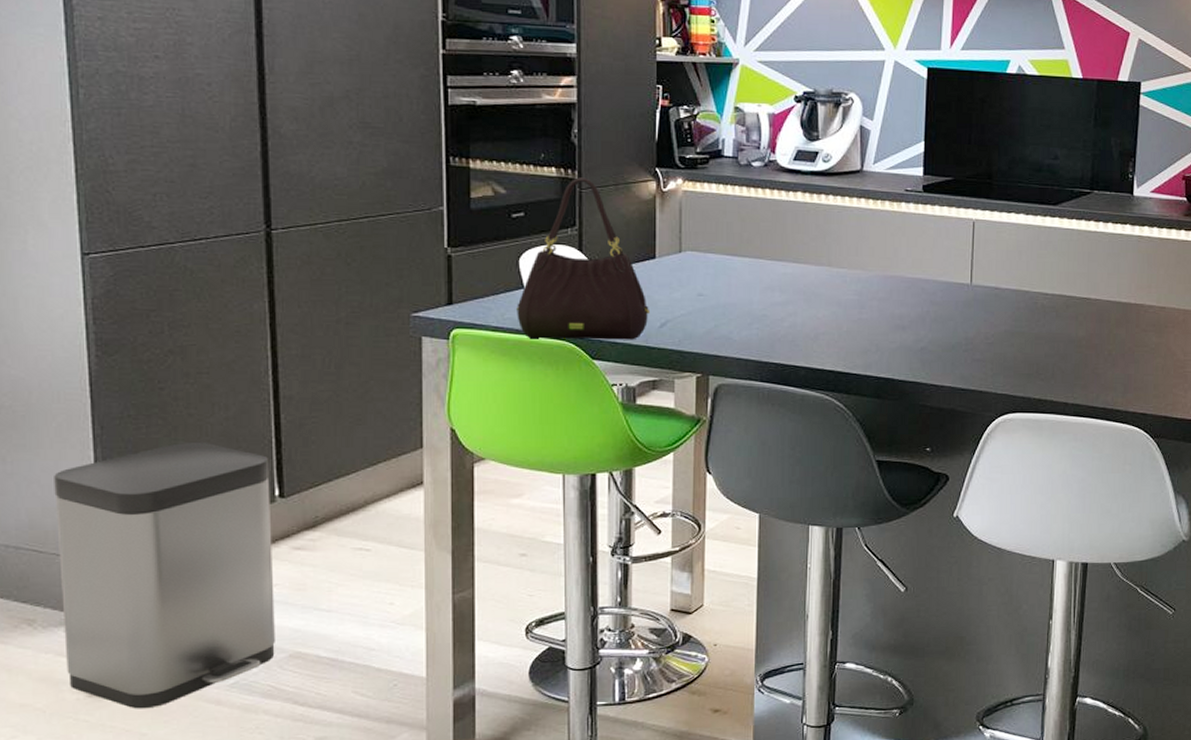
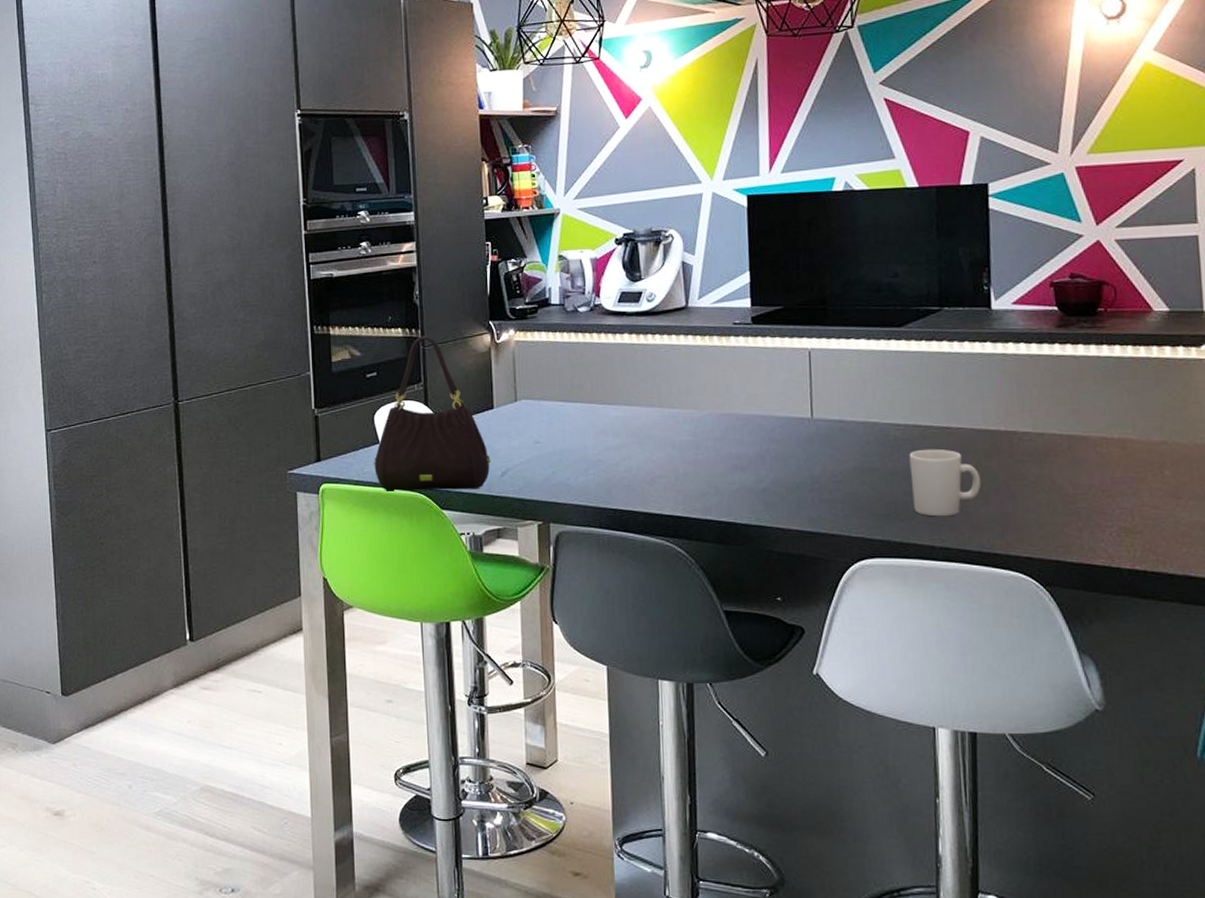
pedal bin: present [54,441,275,709] -> none [29,590,190,830]
mug: none [1052,316,1111,377] -> present [909,448,982,517]

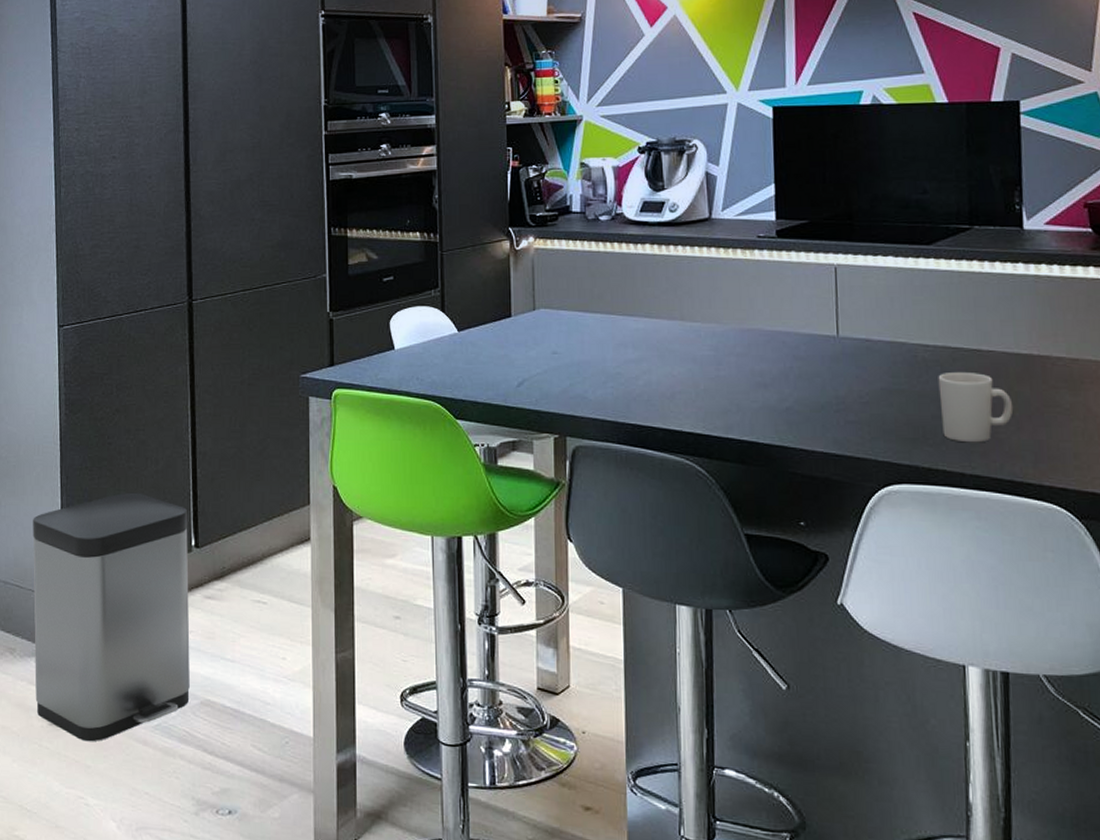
pedal bin: none [29,590,190,830] -> present [32,492,190,742]
handbag: present [373,335,492,490] -> none [387,240,508,400]

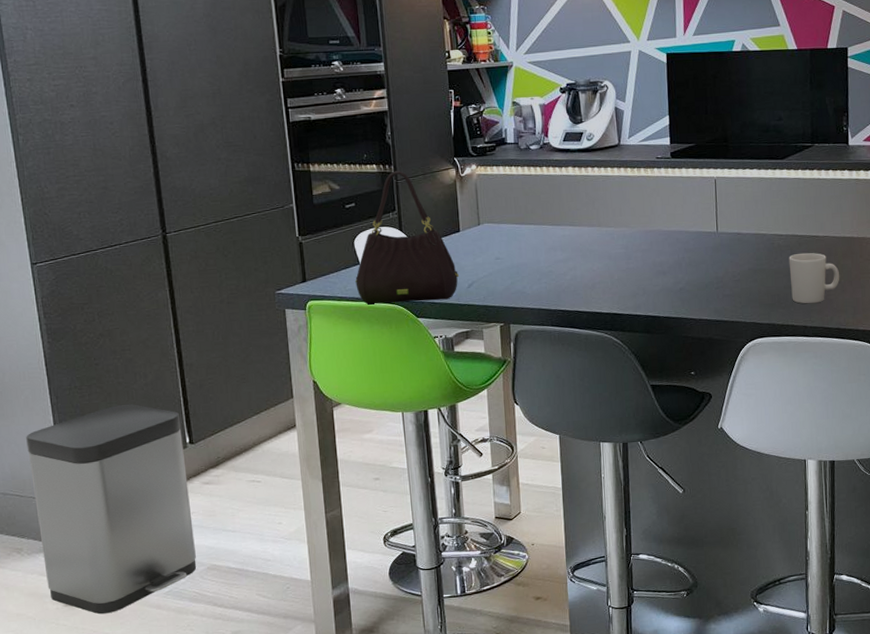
handbag: none [387,240,508,400] -> present [354,171,460,304]

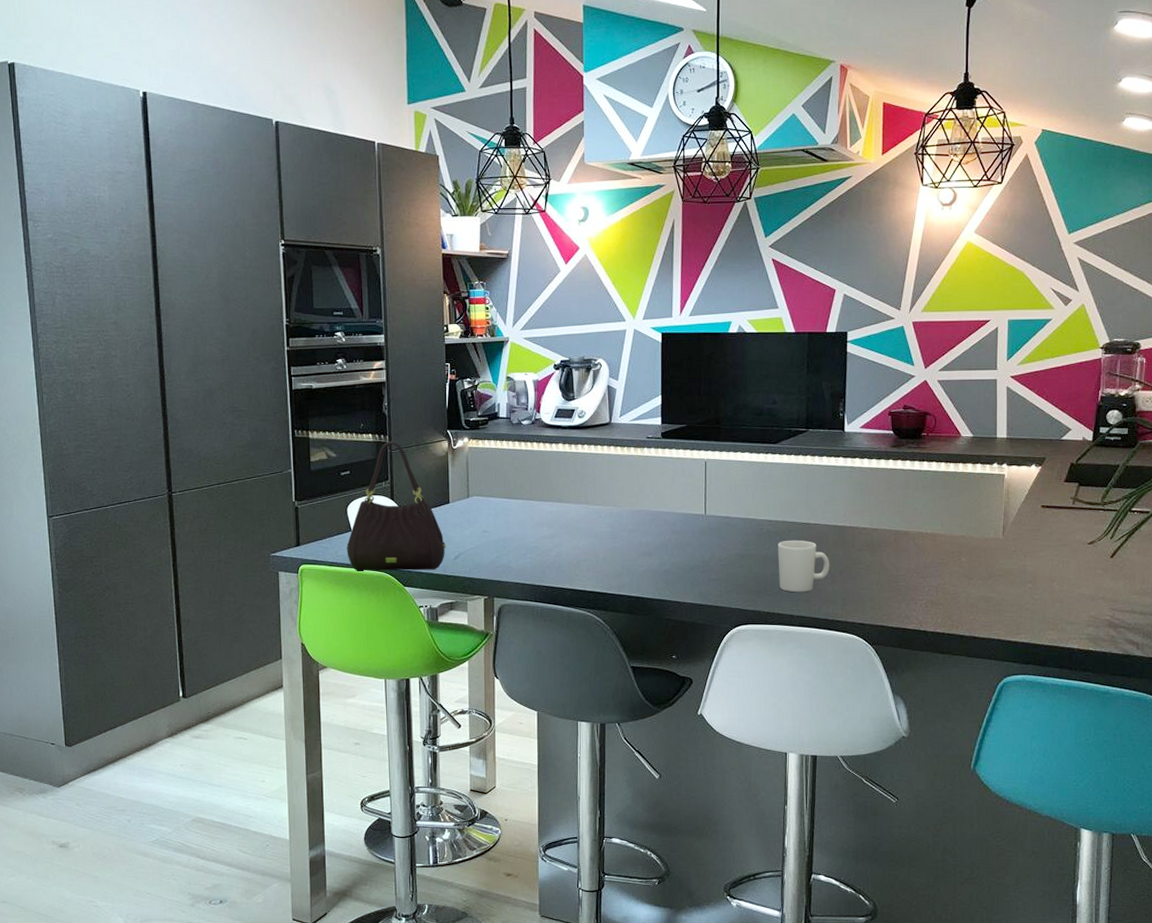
pedal bin: present [26,403,197,614] -> none [34,655,183,858]

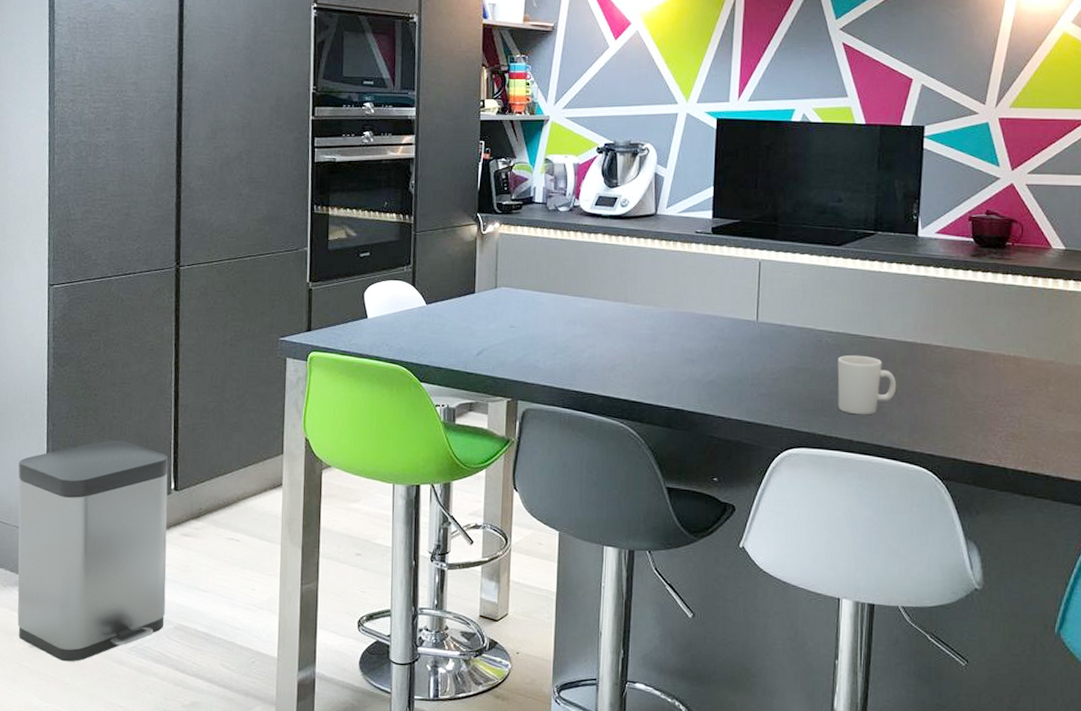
pedal bin: none [34,655,183,858] -> present [17,439,169,662]
handbag: present [345,441,447,571] -> none [360,222,470,366]

